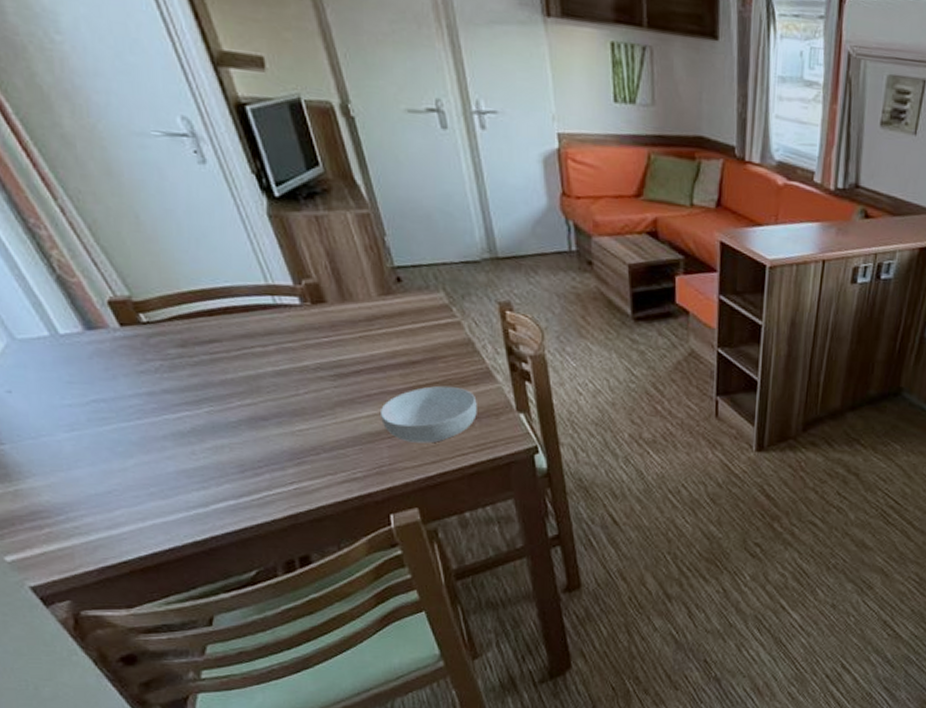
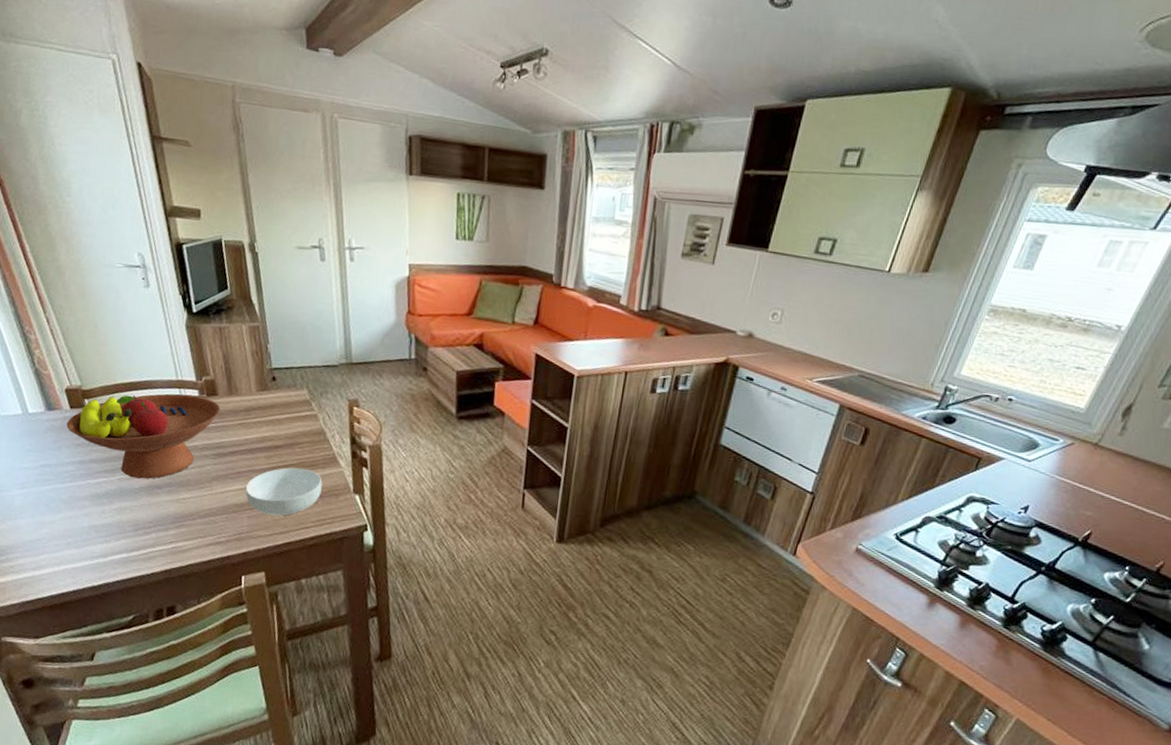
fruit bowl: none [118,303,333,410] -> present [66,394,221,479]

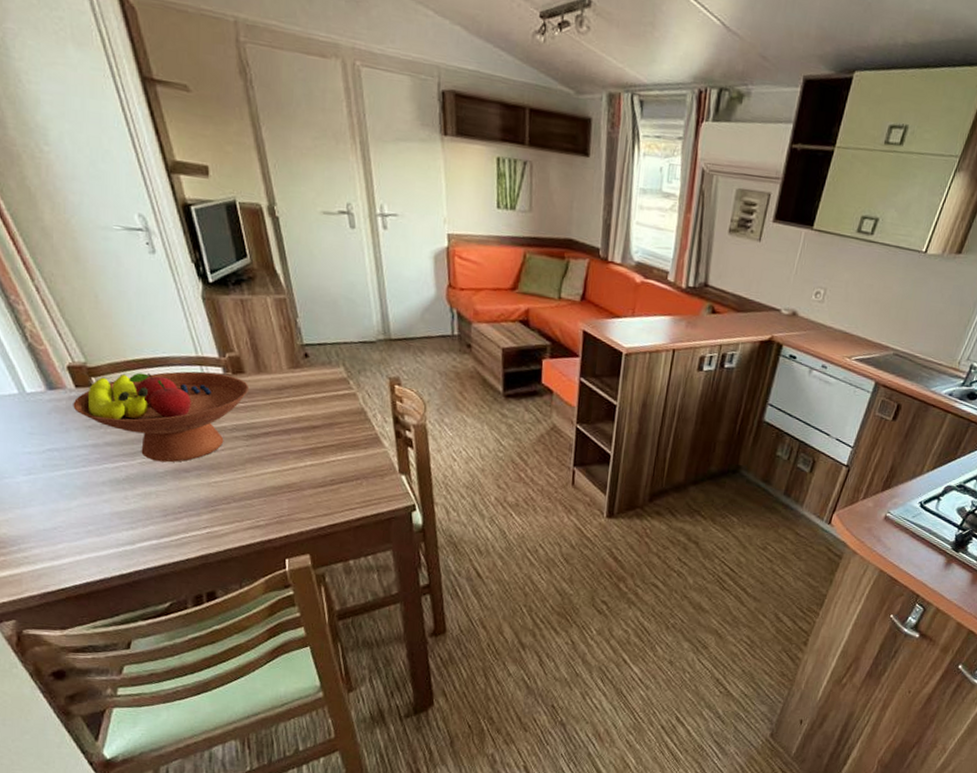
cereal bowl: present [245,467,322,516] -> none [282,448,366,498]

